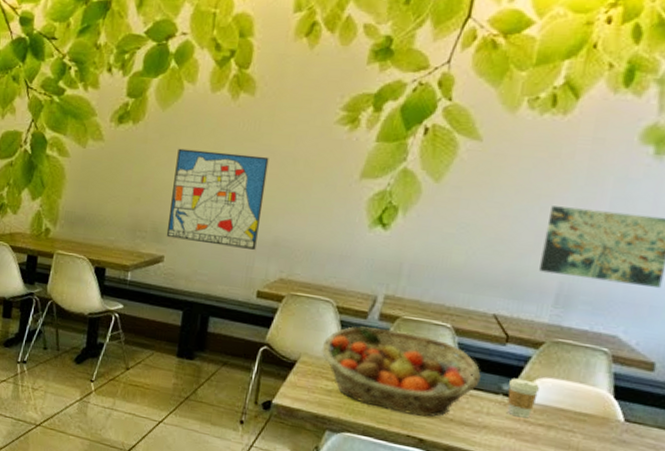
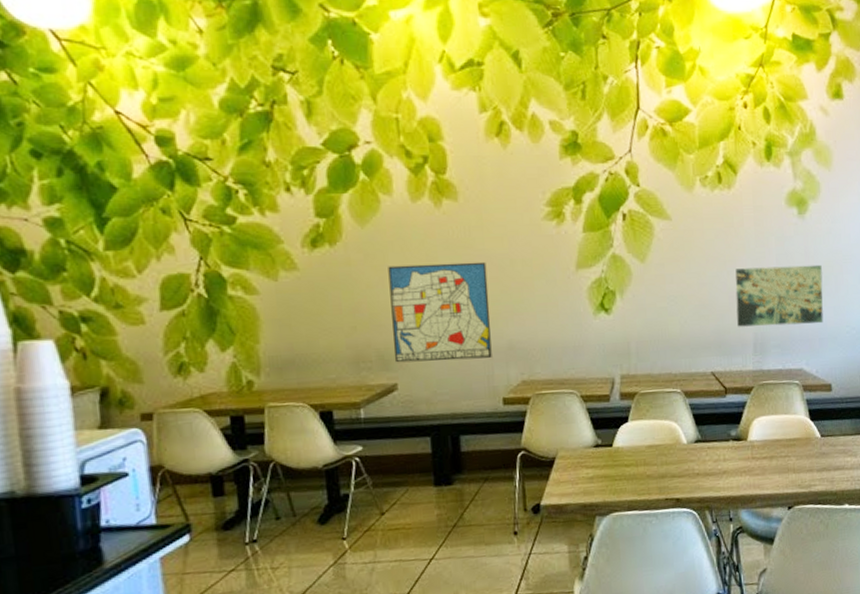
fruit basket: present [321,326,482,417] -> none [575,404,714,481]
coffee cup: present [507,378,541,419] -> none [735,422,759,456]

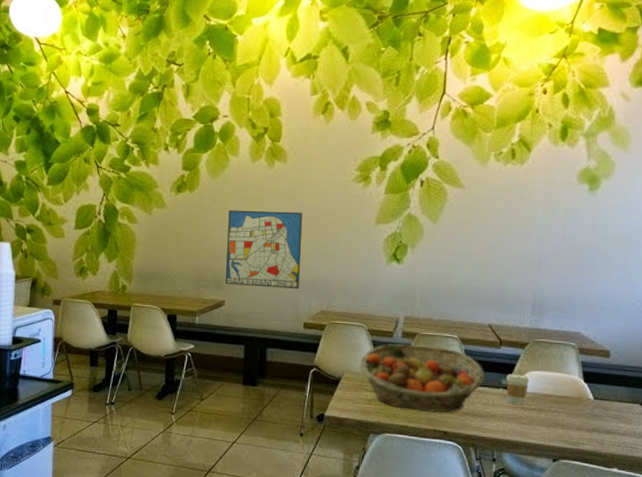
fruit basket: none [575,404,714,481] -> present [359,344,486,413]
wall art: present [735,264,824,327] -> none [518,235,610,293]
coffee cup: none [735,422,759,456] -> present [506,374,530,405]

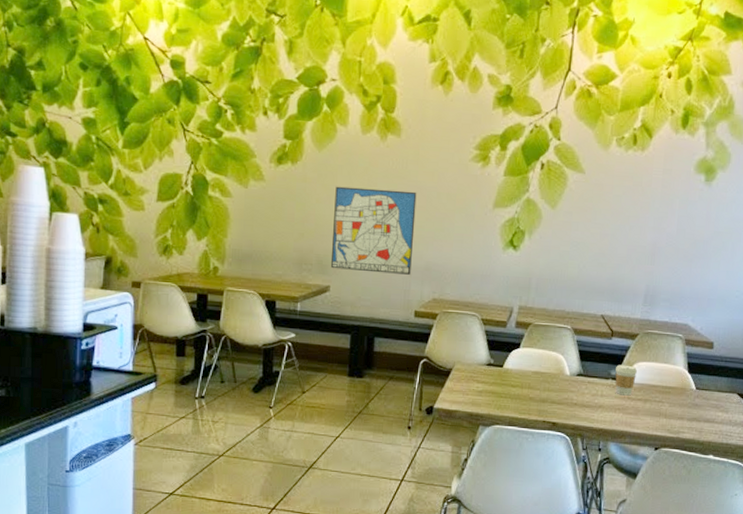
fruit basket: present [359,344,486,413] -> none [471,334,596,404]

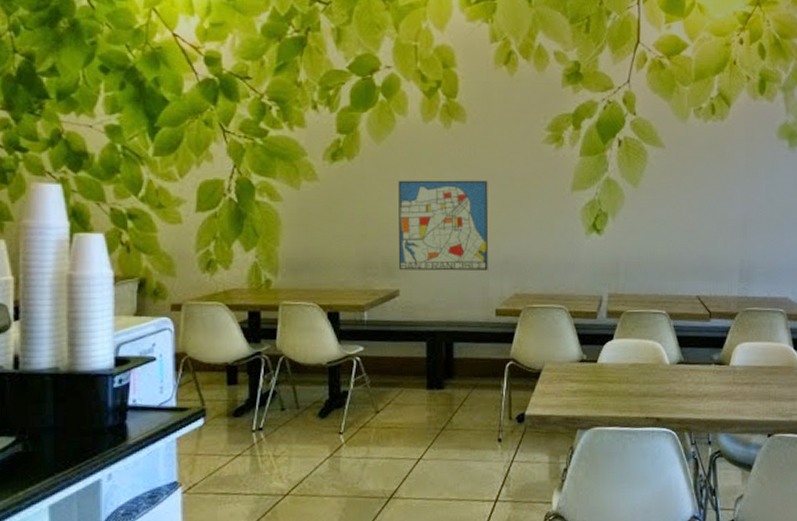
coffee cup: present [615,364,638,396] -> none [718,347,741,381]

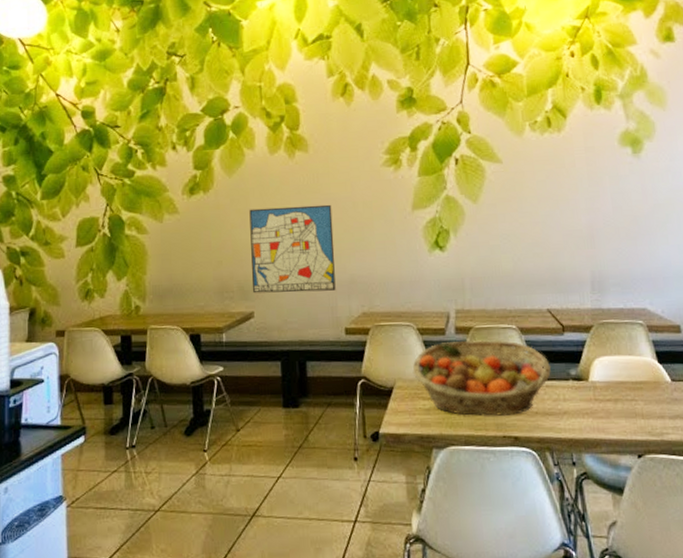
fruit basket: none [562,324,697,398] -> present [412,340,552,416]

